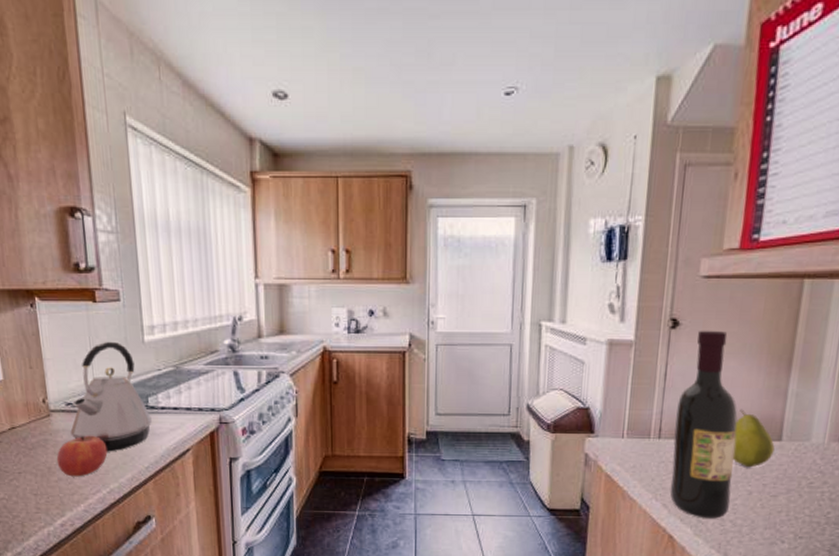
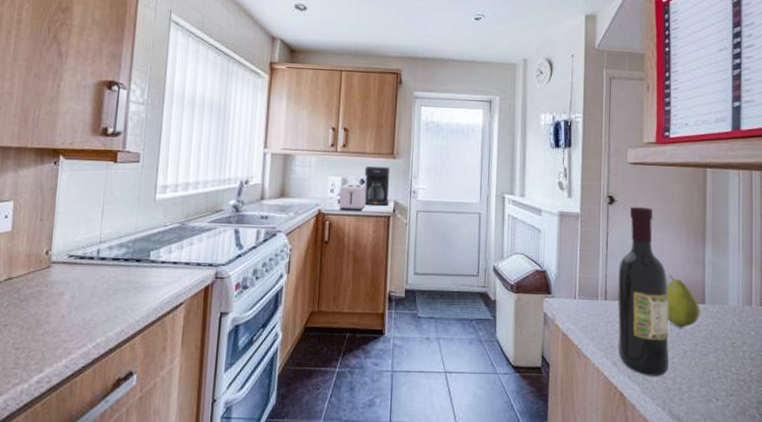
fruit: present [56,435,108,477] -> none [46,287,101,330]
kettle: present [70,341,152,452] -> none [67,197,150,305]
toaster: none [345,316,378,346] -> present [338,184,367,211]
coffee maker: none [373,293,403,340] -> present [364,165,390,206]

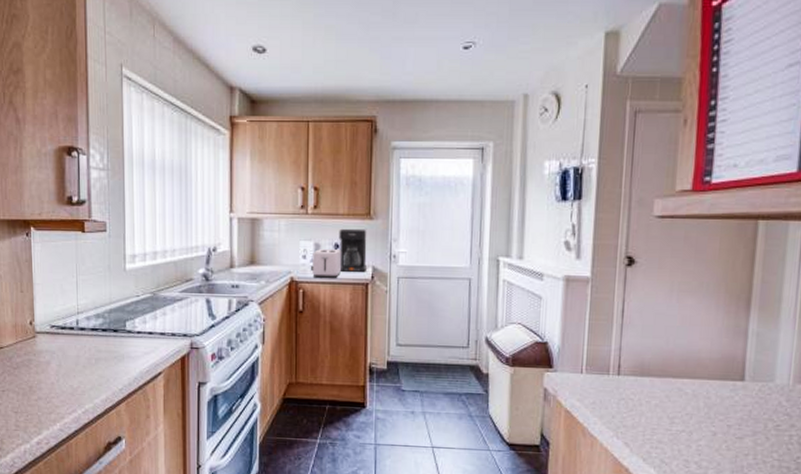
wine bottle: present [618,206,670,376] -> none [631,268,698,460]
fruit: present [666,275,700,328] -> none [694,347,738,408]

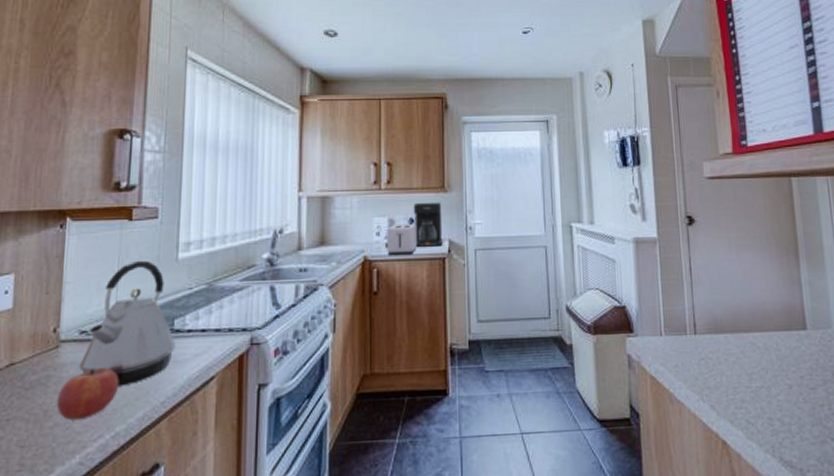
fruit: none [38,356,85,397] -> present [56,367,119,421]
kettle: none [53,268,128,373] -> present [79,260,175,387]

